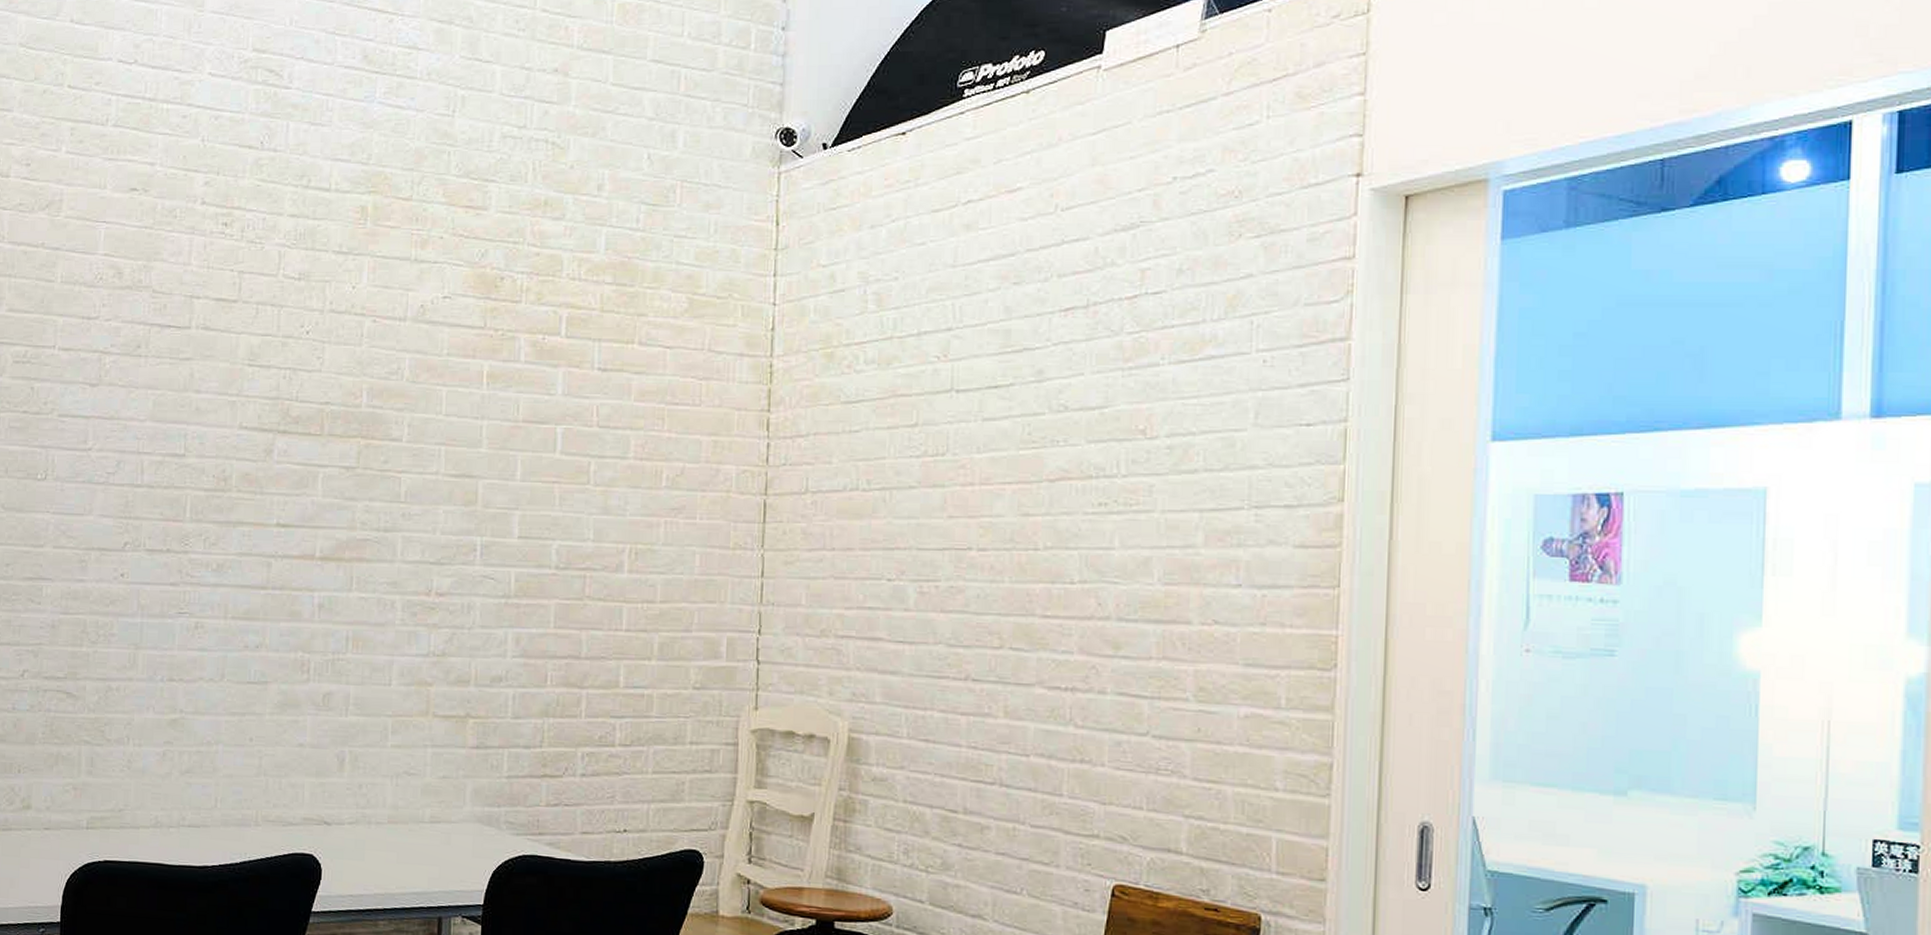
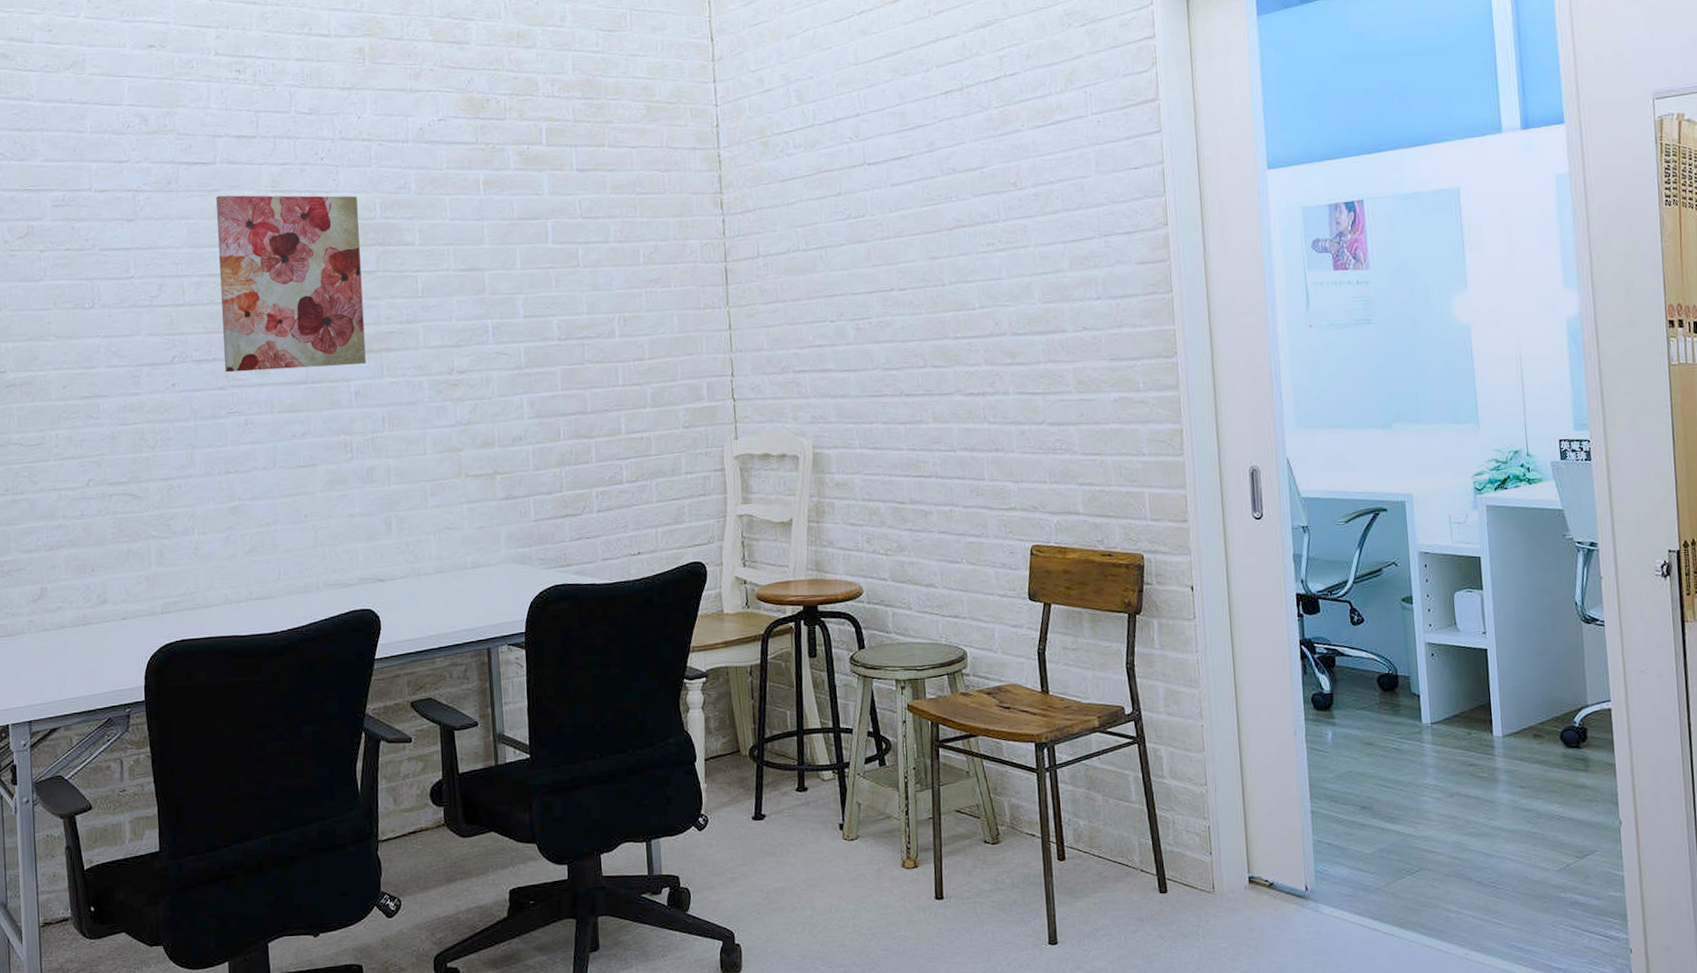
wall art: none [178,365,343,573] -> present [216,195,366,373]

